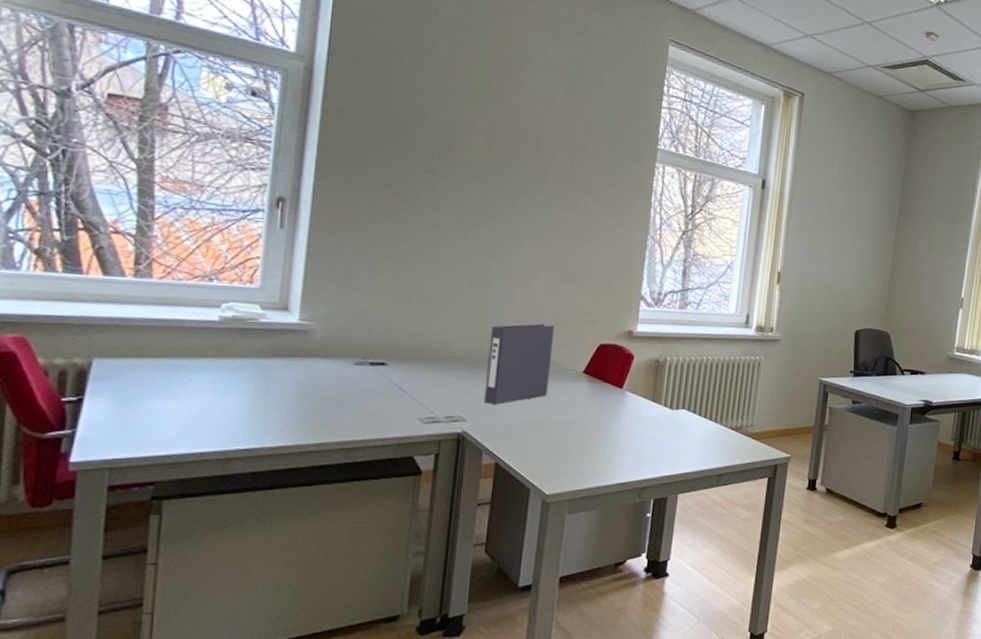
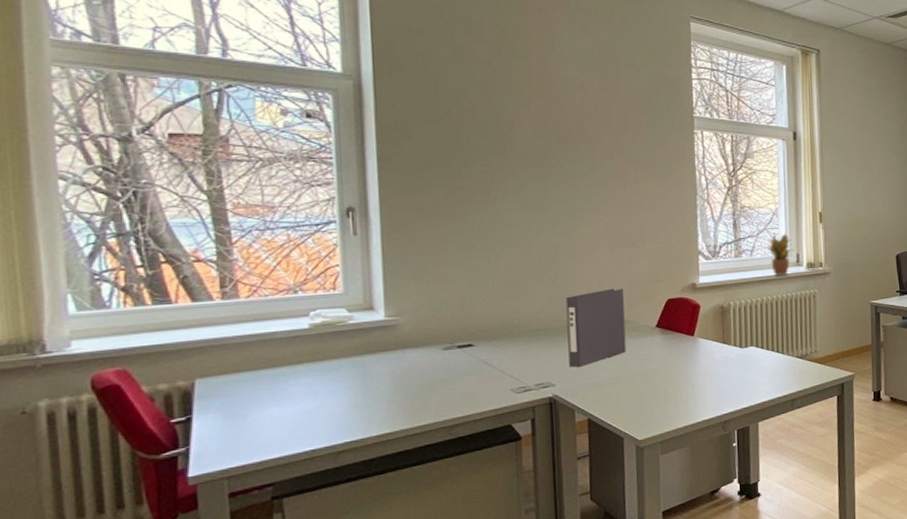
potted plant: none [717,286,745,337] -> present [769,231,794,276]

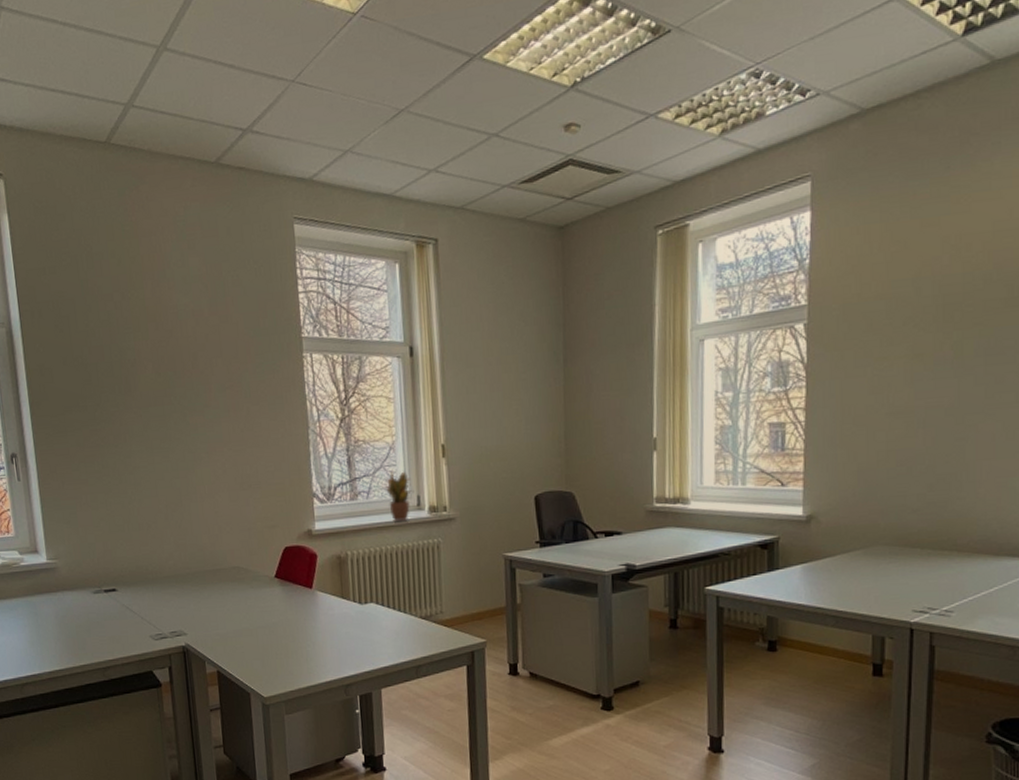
binder: present [565,288,627,368] -> none [190,534,248,617]

